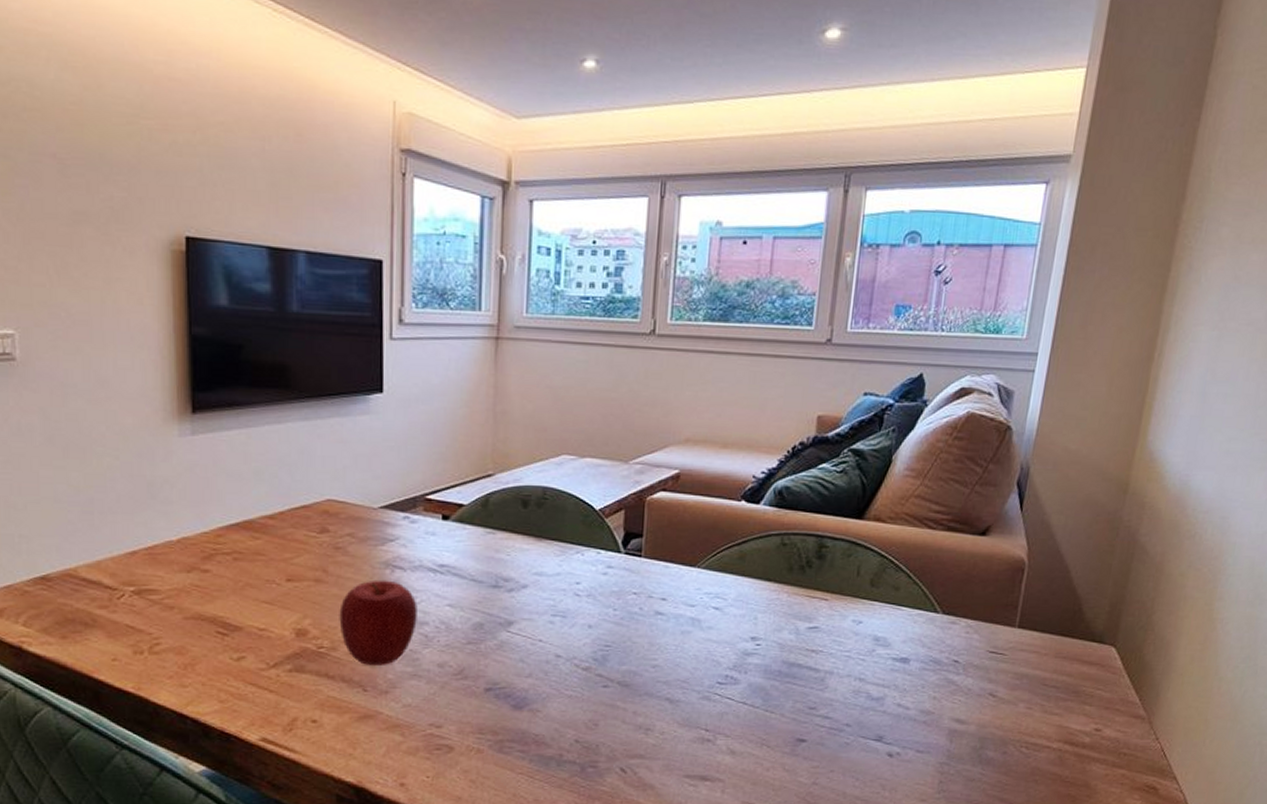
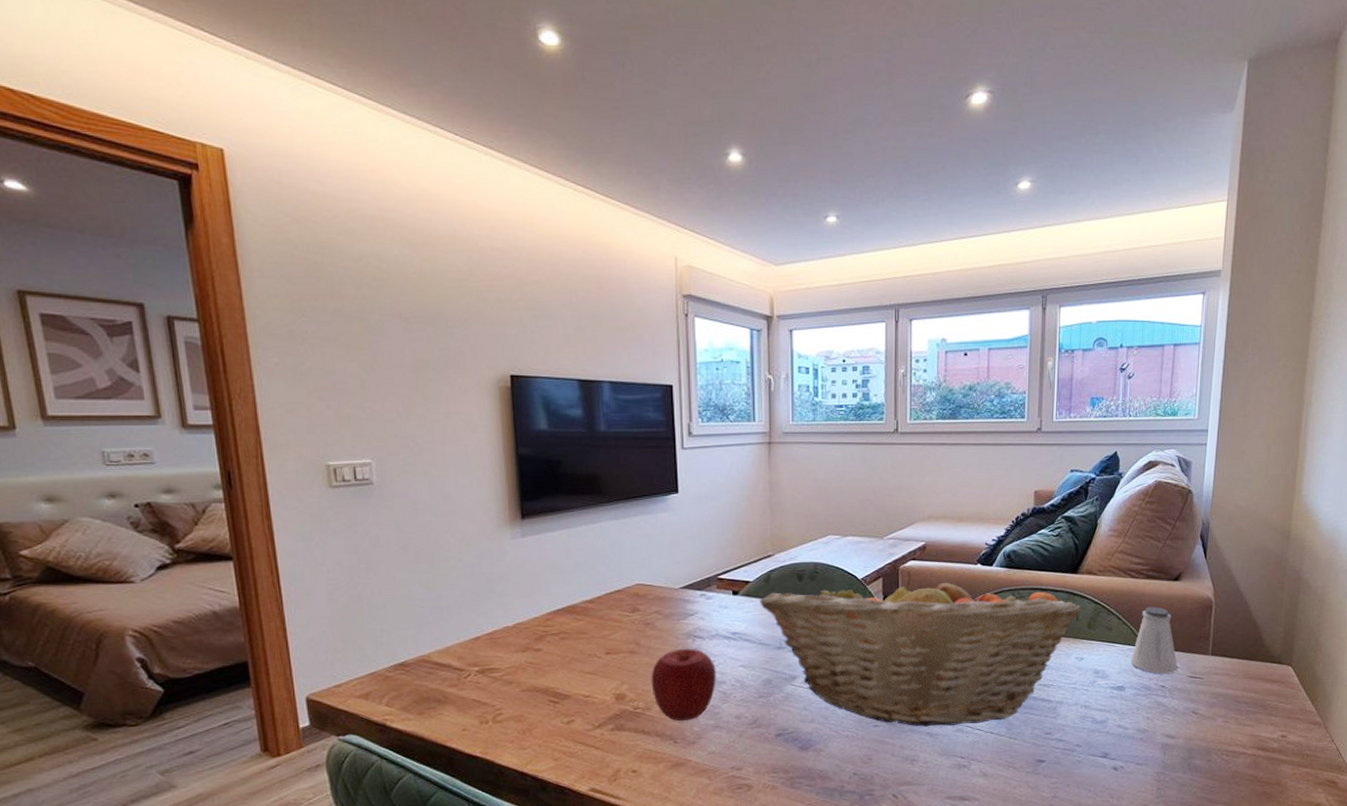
fruit basket: none [474,503,864,692] -> present [760,570,1081,727]
saltshaker: none [918,564,976,647] -> present [1130,606,1178,674]

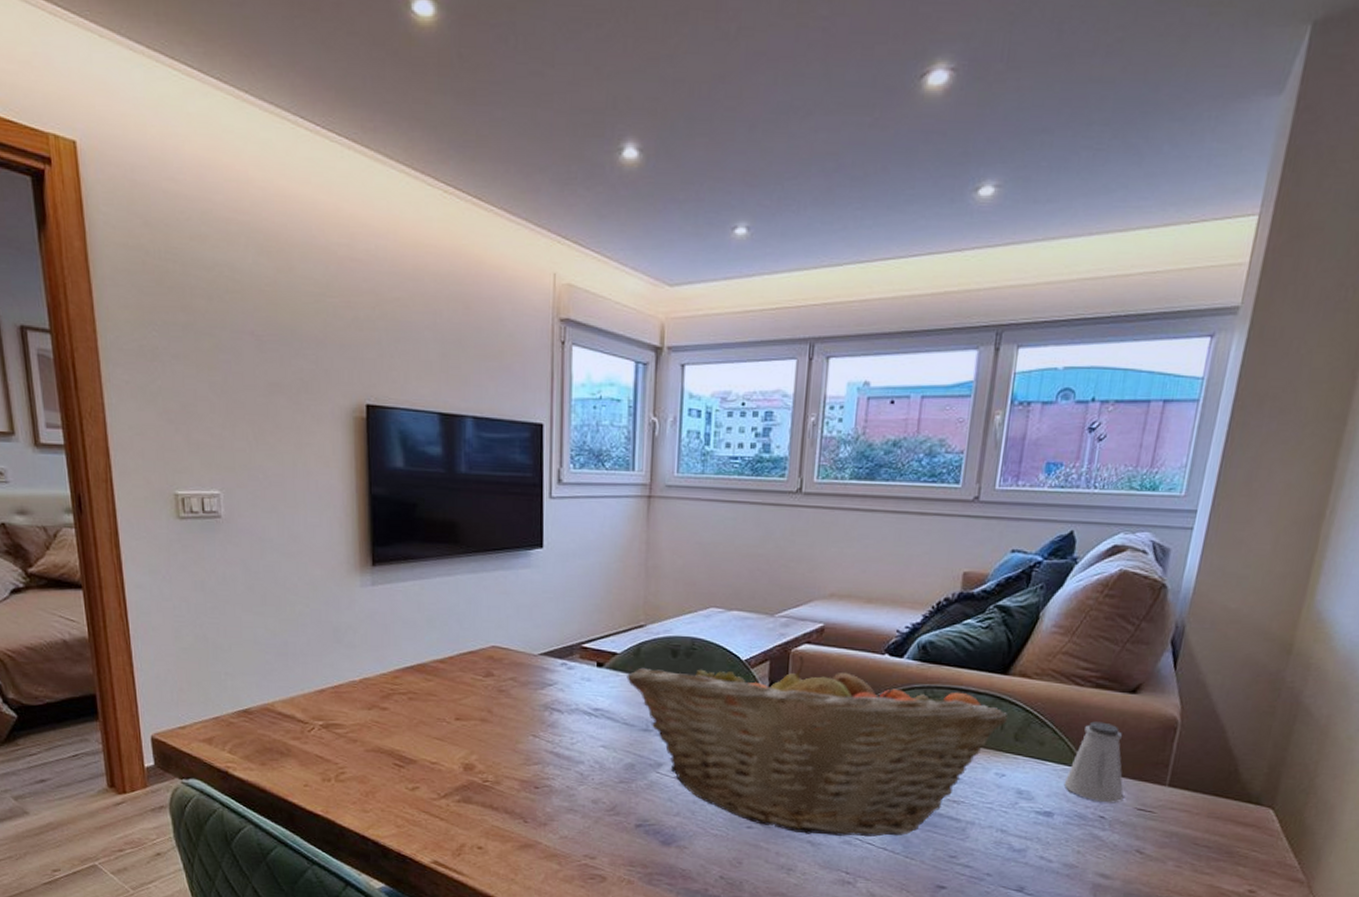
apple: present [651,648,716,722] -> none [502,721,574,800]

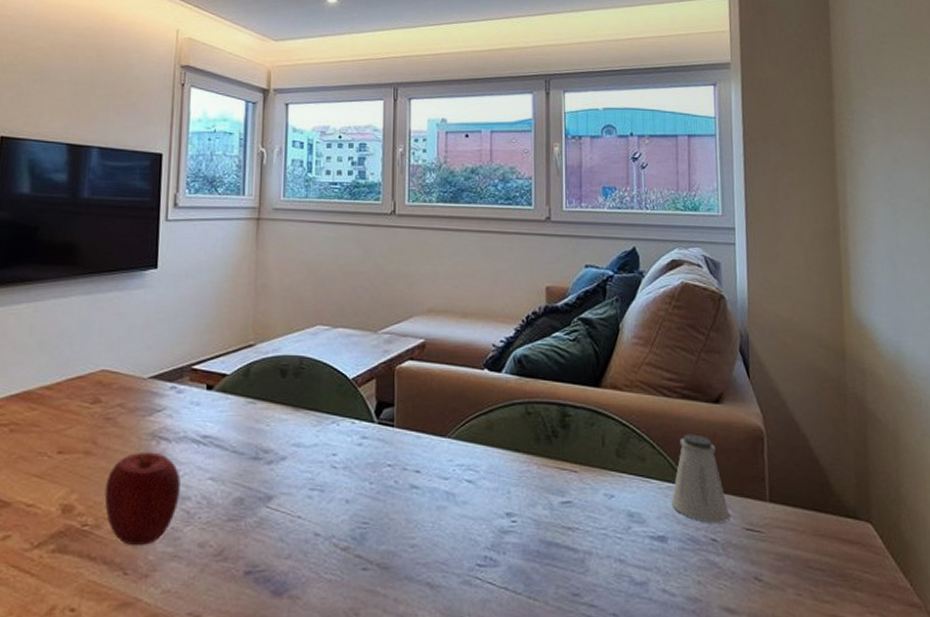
apple: none [502,721,574,800] -> present [104,451,181,546]
fruit basket: present [627,655,1008,837] -> none [236,372,608,575]

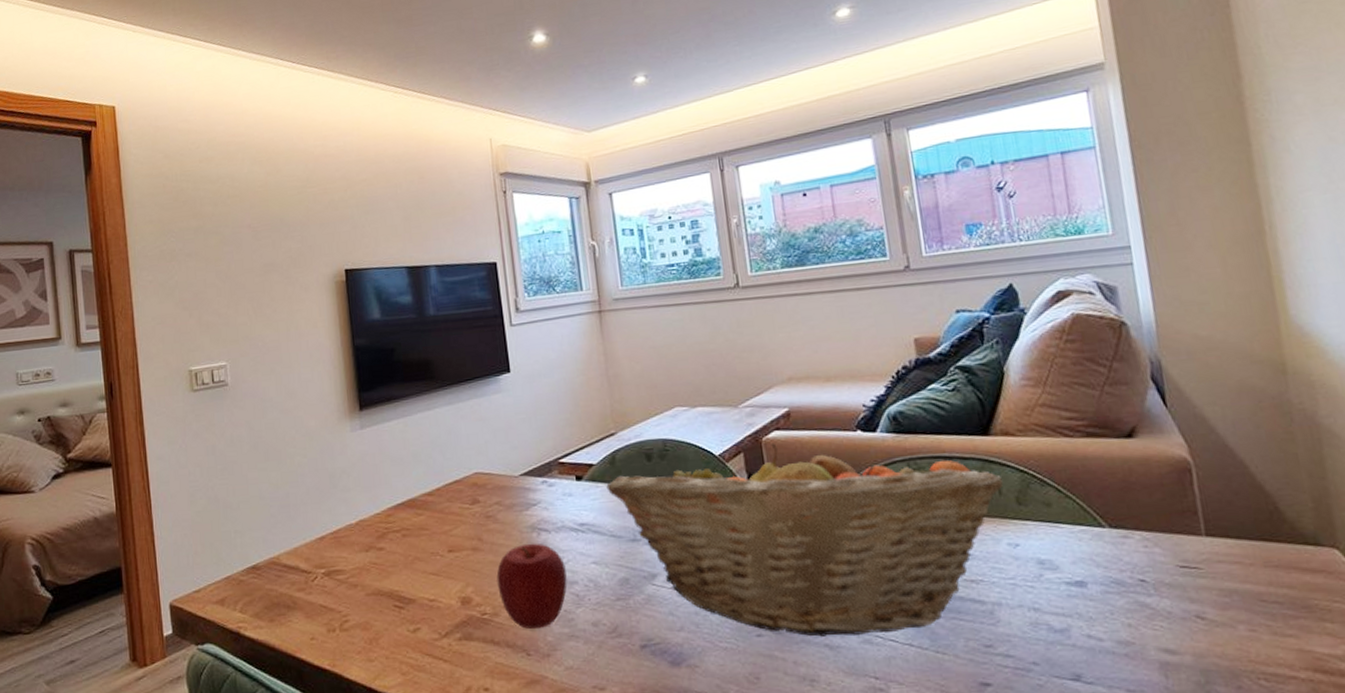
fruit basket: none [236,372,608,575] -> present [606,443,1004,637]
saltshaker: present [671,434,731,524] -> none [1086,472,1160,564]

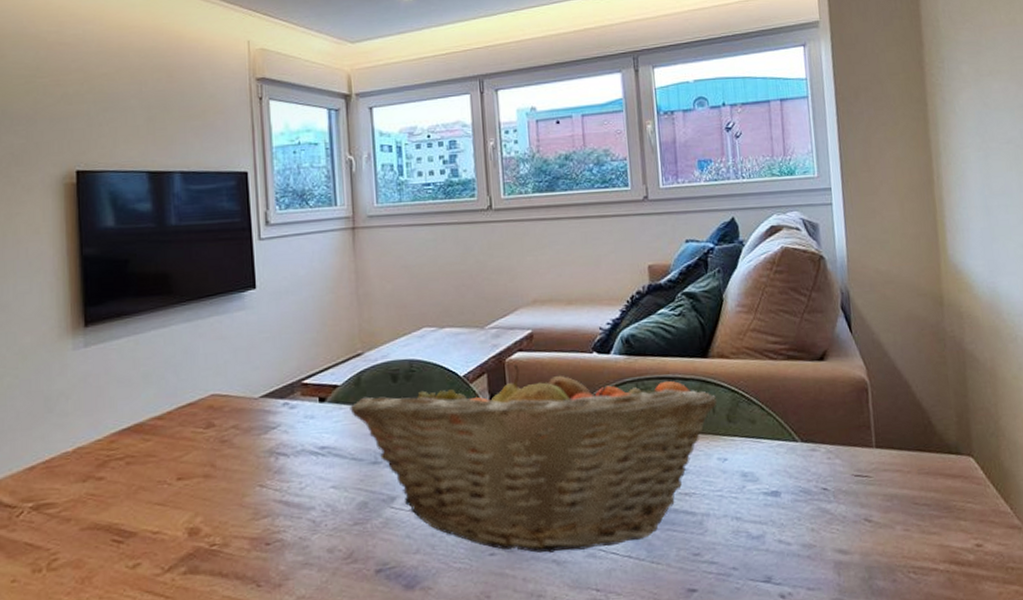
apple: present [496,543,568,630] -> none [229,468,304,560]

